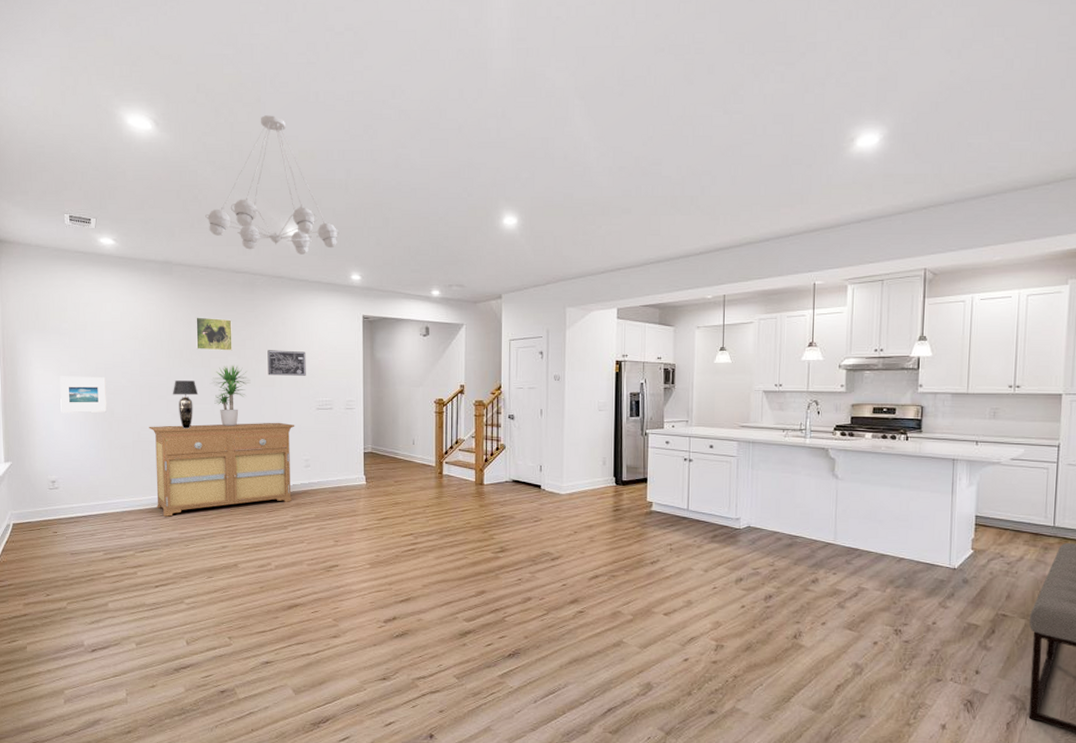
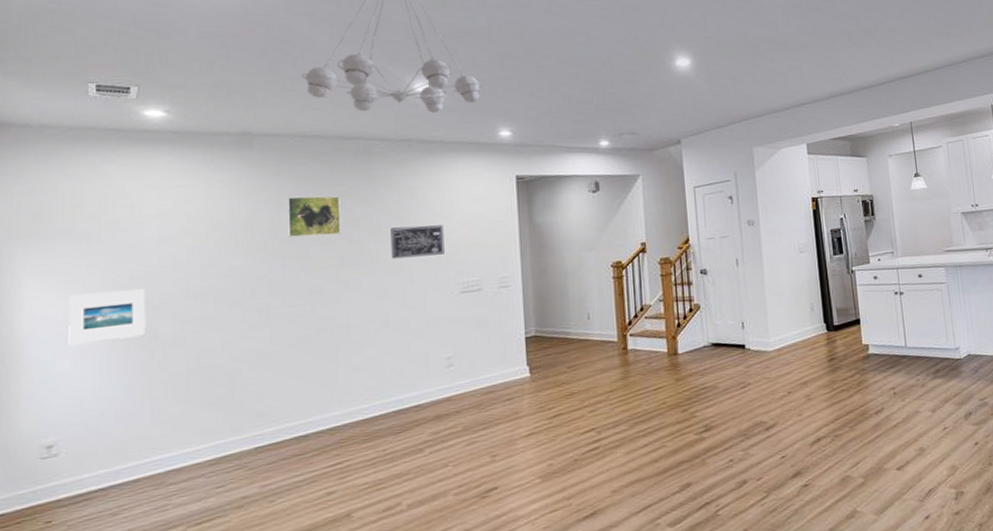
sideboard: present [148,422,295,517] -> none [213,315,432,467]
table lamp: present [172,380,198,429] -> none [251,277,291,342]
potted plant: present [212,365,251,427] -> none [311,251,368,332]

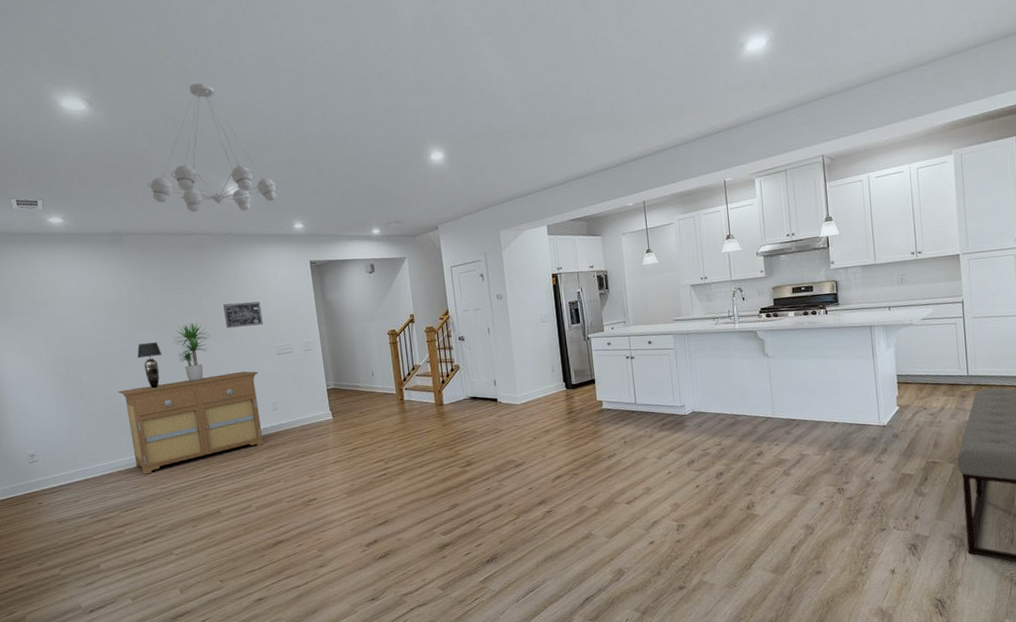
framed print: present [68,289,147,346] -> none [26,350,76,389]
sideboard: none [213,315,432,467] -> present [118,371,264,475]
table lamp: none [251,277,291,342] -> present [137,342,162,389]
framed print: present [286,195,341,238] -> none [150,280,190,312]
potted plant: none [311,251,368,332] -> present [174,322,211,382]

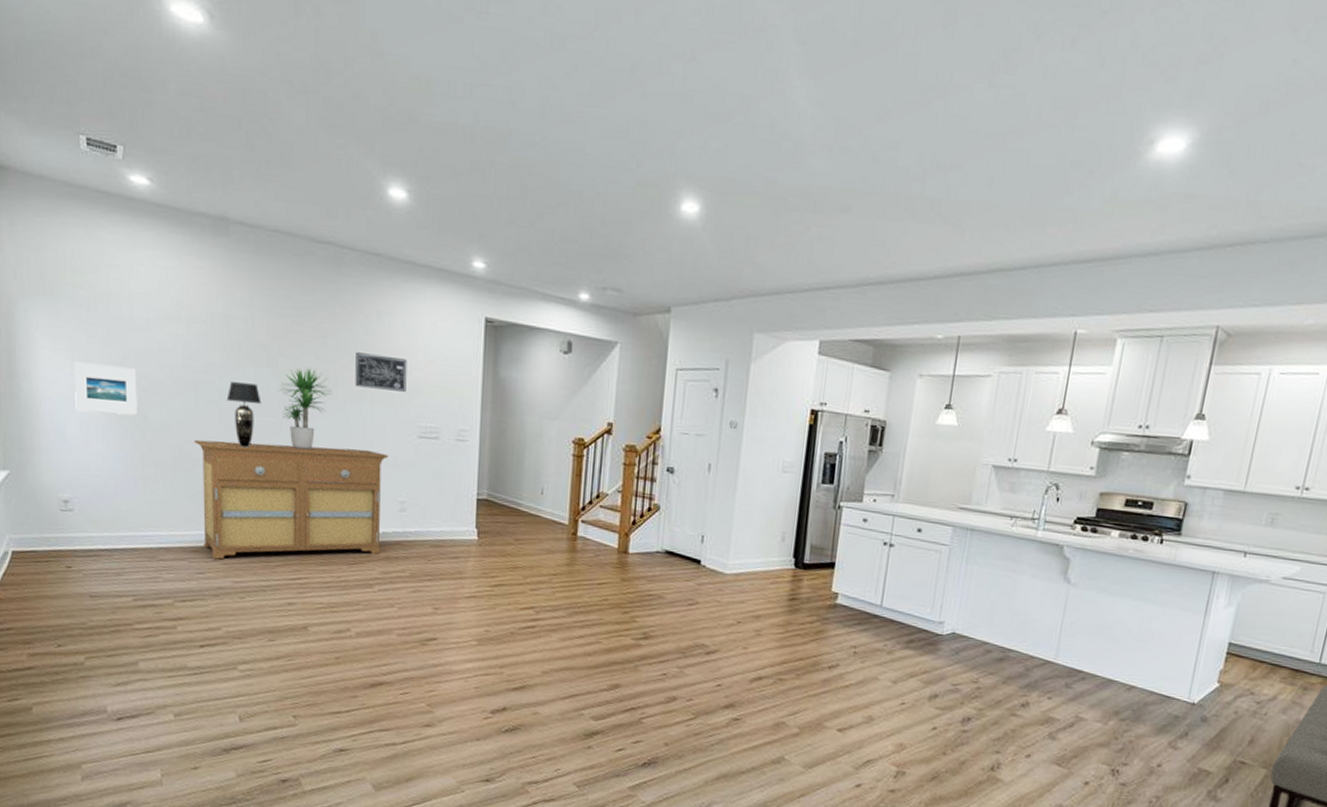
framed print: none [26,350,76,389] -> present [74,361,139,417]
chandelier: present [148,83,278,212] -> none [277,20,460,226]

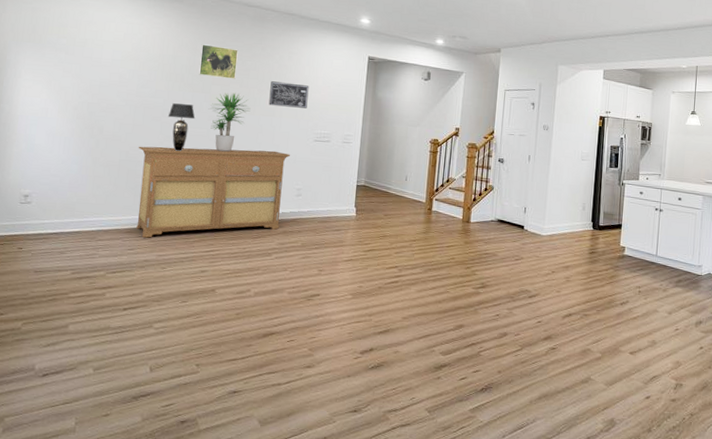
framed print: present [74,361,139,417] -> none [45,90,99,130]
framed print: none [259,298,309,349] -> present [198,44,239,79]

